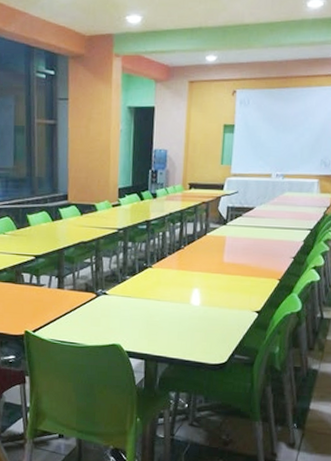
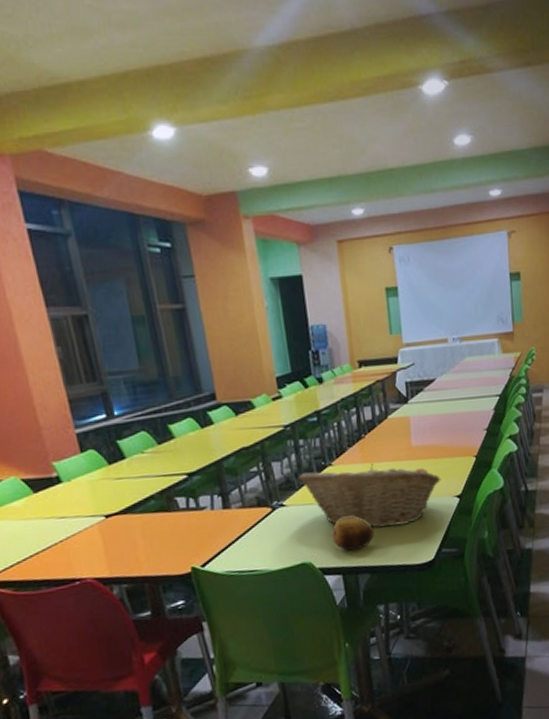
fruit basket: none [121,270,245,328] -> present [297,463,441,528]
fruit: none [141,312,178,342] -> present [331,516,375,551]

